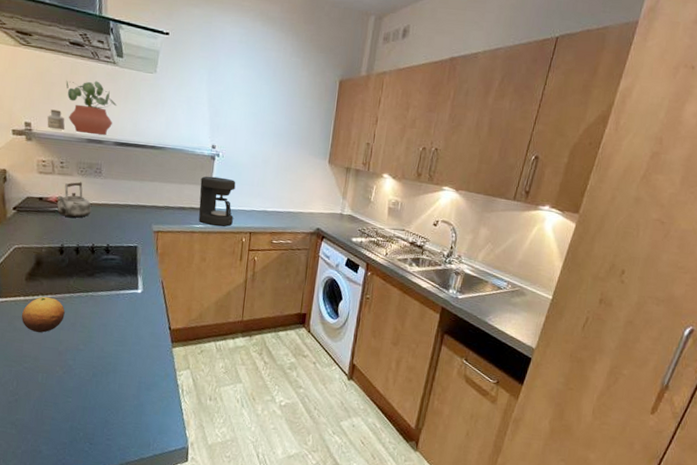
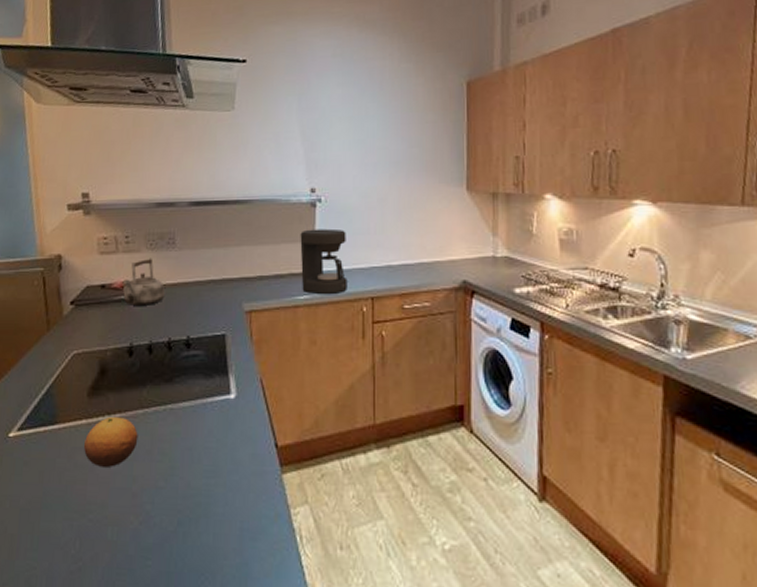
jar: present [47,109,66,130] -> none [107,173,130,197]
potted plant: present [66,80,117,136] -> none [128,130,189,197]

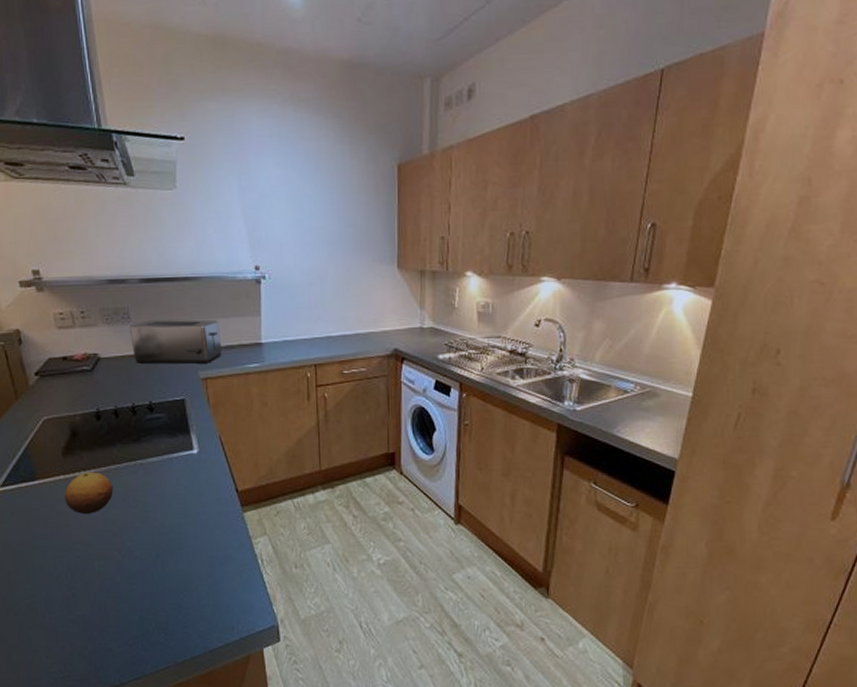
kettle: present [122,258,165,305] -> none [83,331,125,375]
toaster: none [173,246,270,294] -> present [129,319,222,364]
coffee maker: present [300,228,347,295] -> none [247,303,293,363]

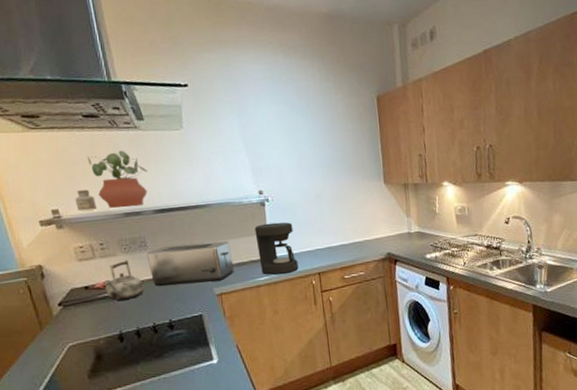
jar: none [57,250,80,274] -> present [75,189,97,211]
potted plant: none [72,208,135,274] -> present [87,150,148,209]
kettle: none [83,331,125,375] -> present [104,260,145,301]
coffee maker: none [247,303,293,363] -> present [254,222,299,275]

